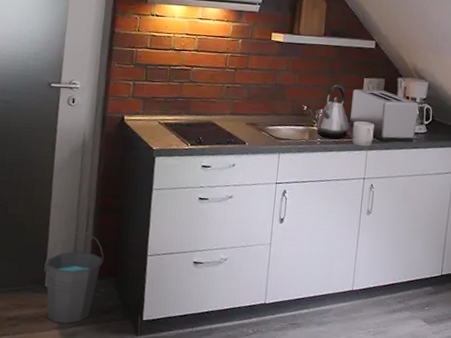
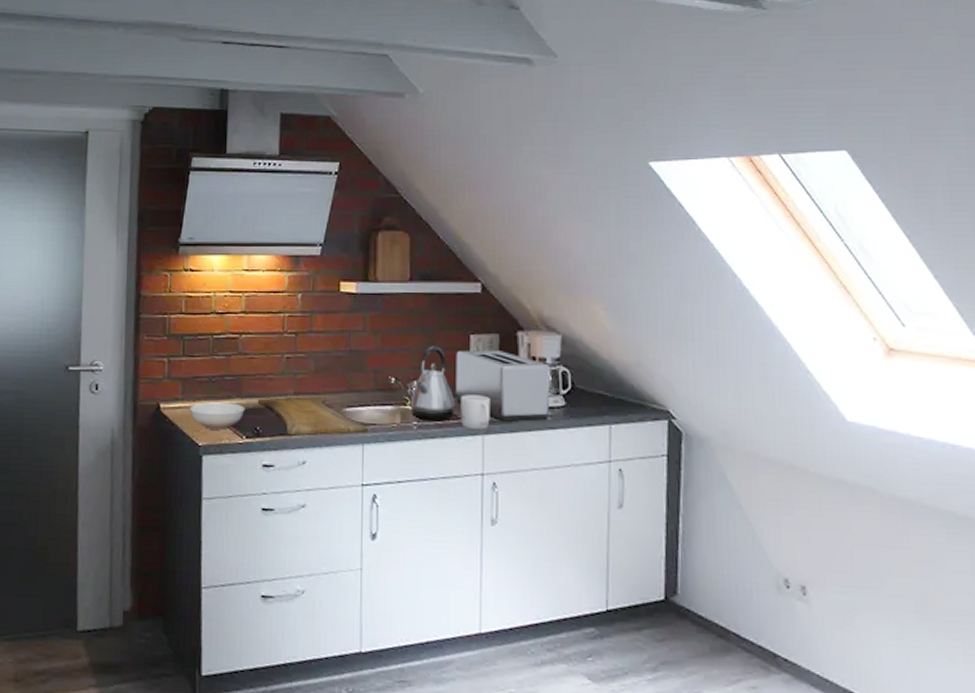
bucket: present [44,231,104,324] -> none [75,557,147,680]
bowl: none [147,117,192,138] -> present [189,402,245,430]
cutting board: none [201,116,284,146] -> present [257,397,369,436]

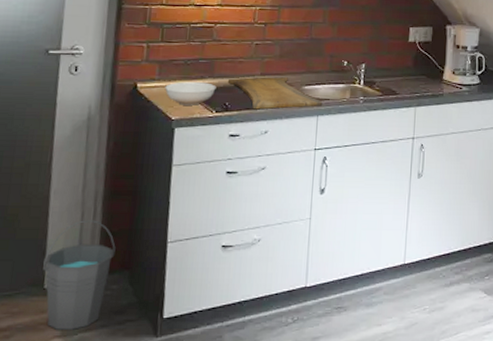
bucket: none [75,557,147,680] -> present [43,220,116,330]
kettle: present [410,346,456,422] -> none [358,36,396,97]
toaster: present [456,350,550,423] -> none [396,39,470,97]
mug: present [461,394,490,430] -> none [398,75,423,103]

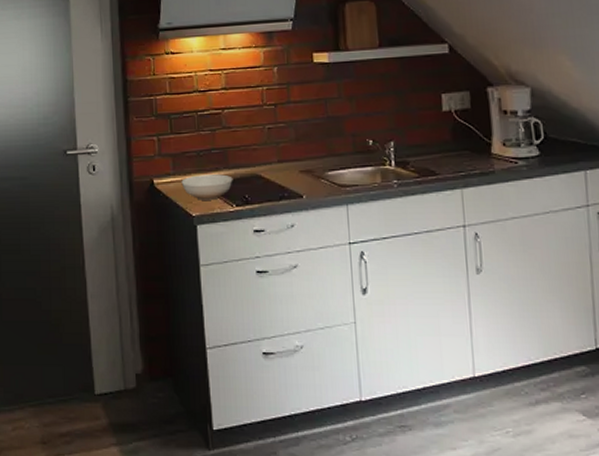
bucket: present [43,220,116,330] -> none [91,324,156,438]
cutting board: present [227,77,323,110] -> none [243,163,351,201]

